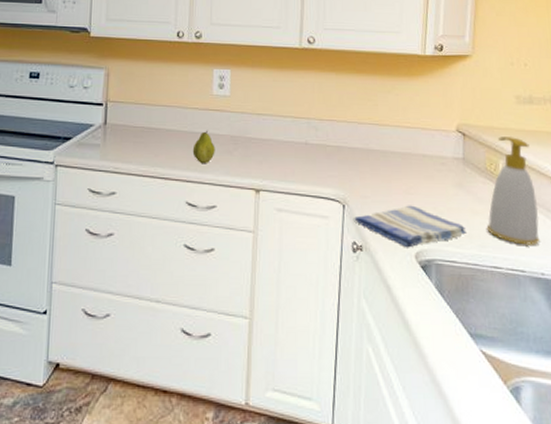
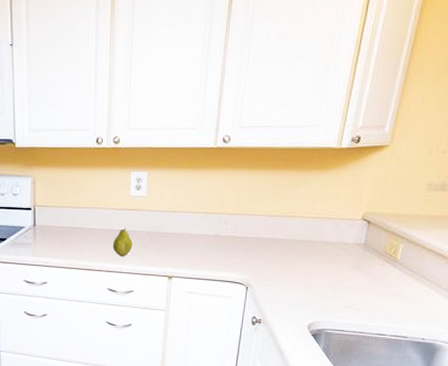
dish towel: present [354,205,467,248] -> none [255,285,358,321]
soap bottle: present [487,137,540,245] -> none [377,222,433,316]

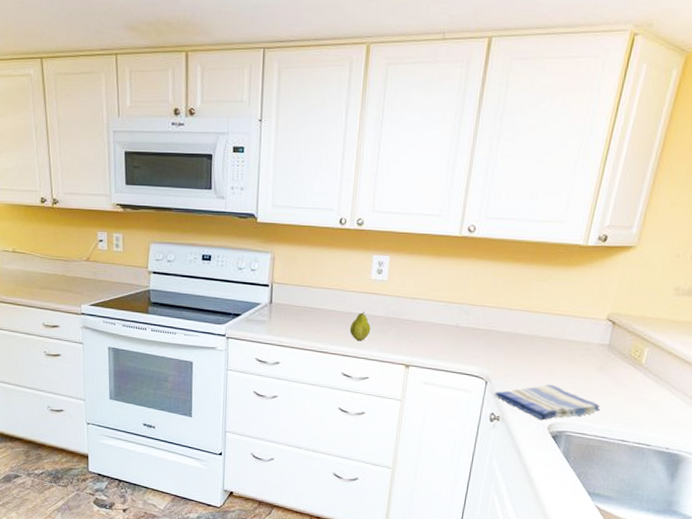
dish towel: none [255,285,358,321] -> present [494,384,601,421]

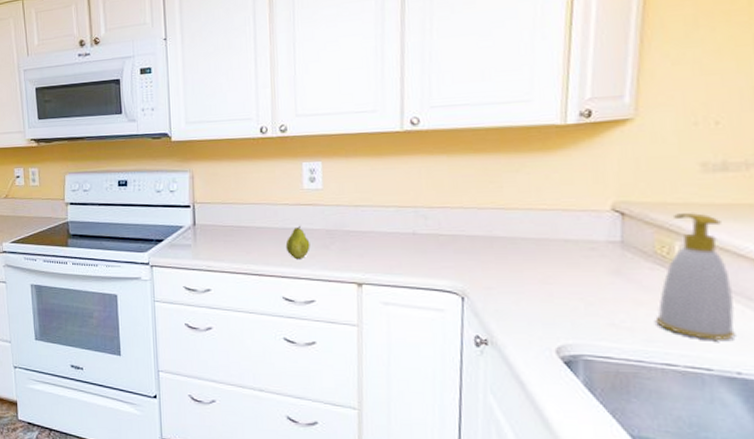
dish towel: present [494,384,601,421] -> none [476,296,627,343]
soap bottle: none [620,326,679,424] -> present [655,213,736,340]

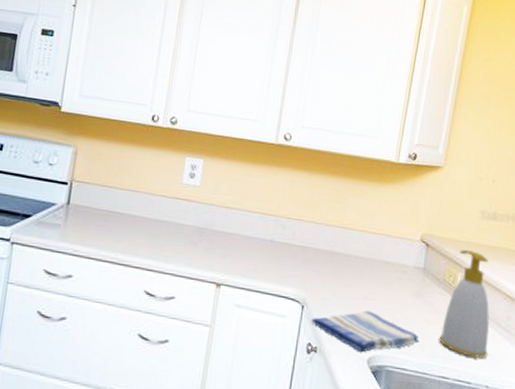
fruit: present [285,225,310,260] -> none [156,219,180,254]
dish towel: none [476,296,627,343] -> present [311,310,420,353]

